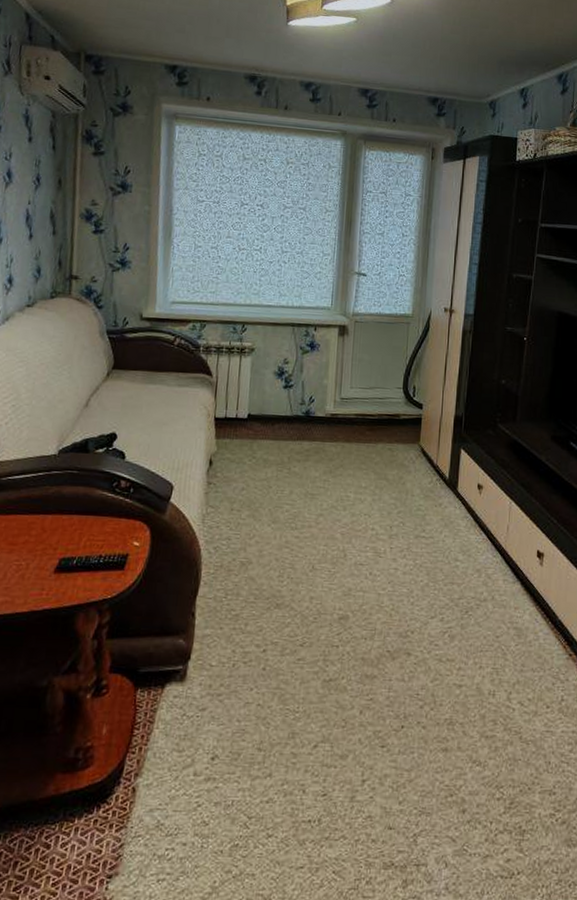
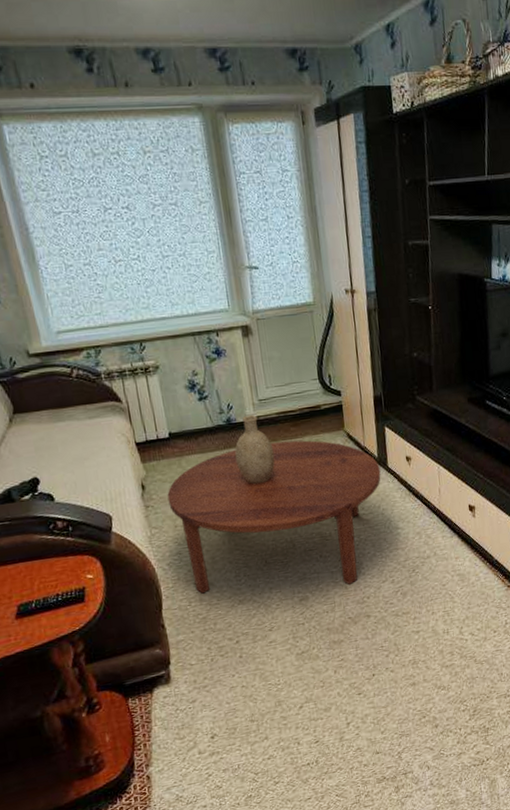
coffee table: none [230,442,449,612] -> present [167,440,381,594]
decorative vase: none [305,411,345,483] -> present [235,415,275,485]

